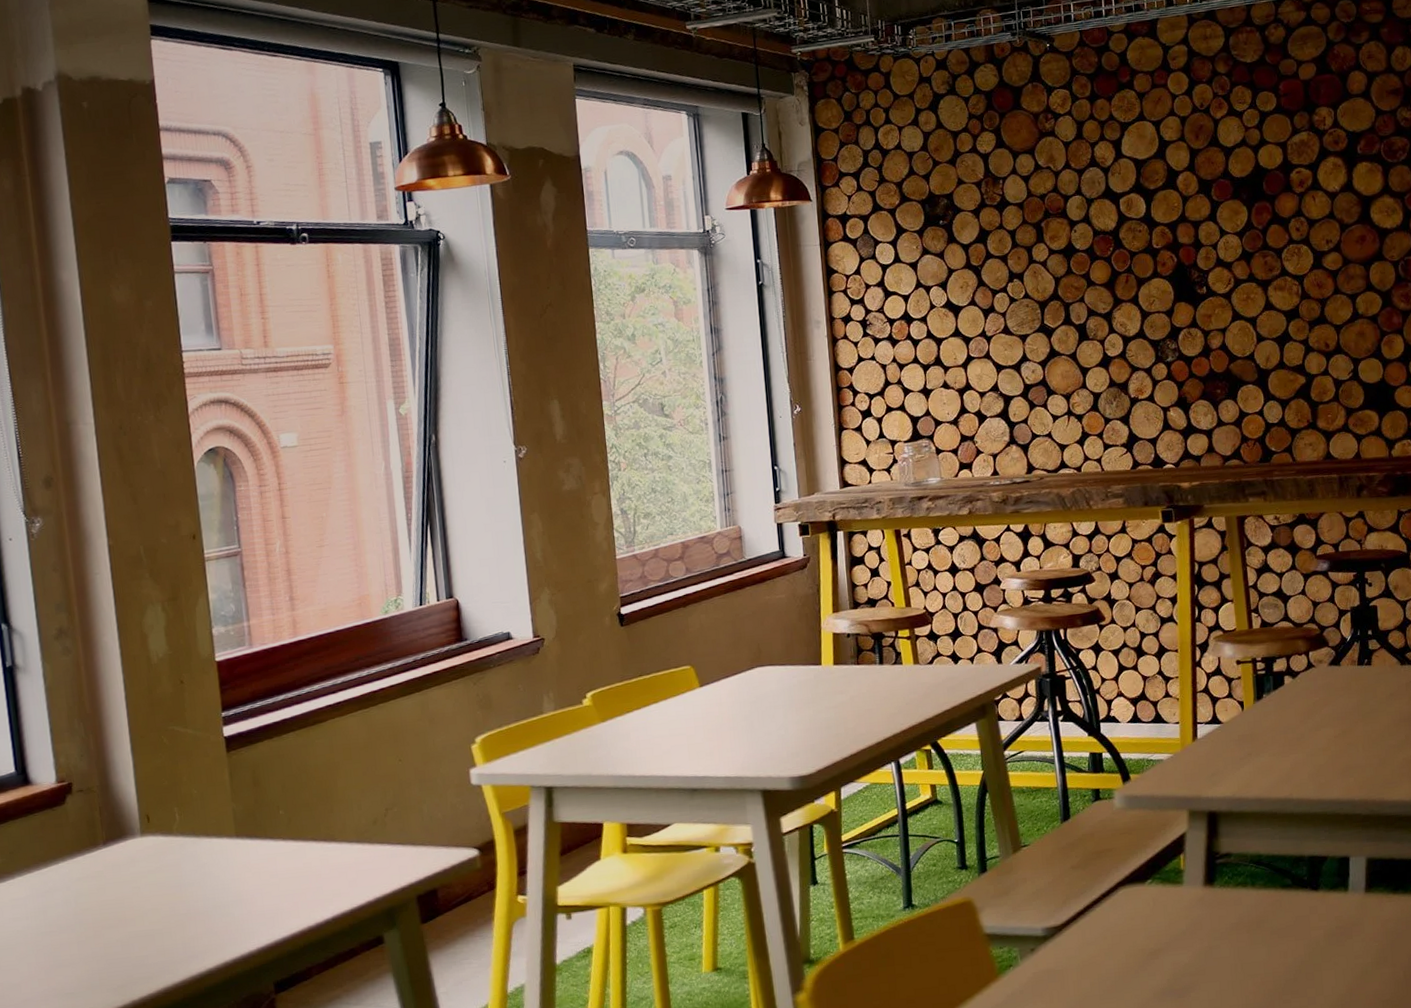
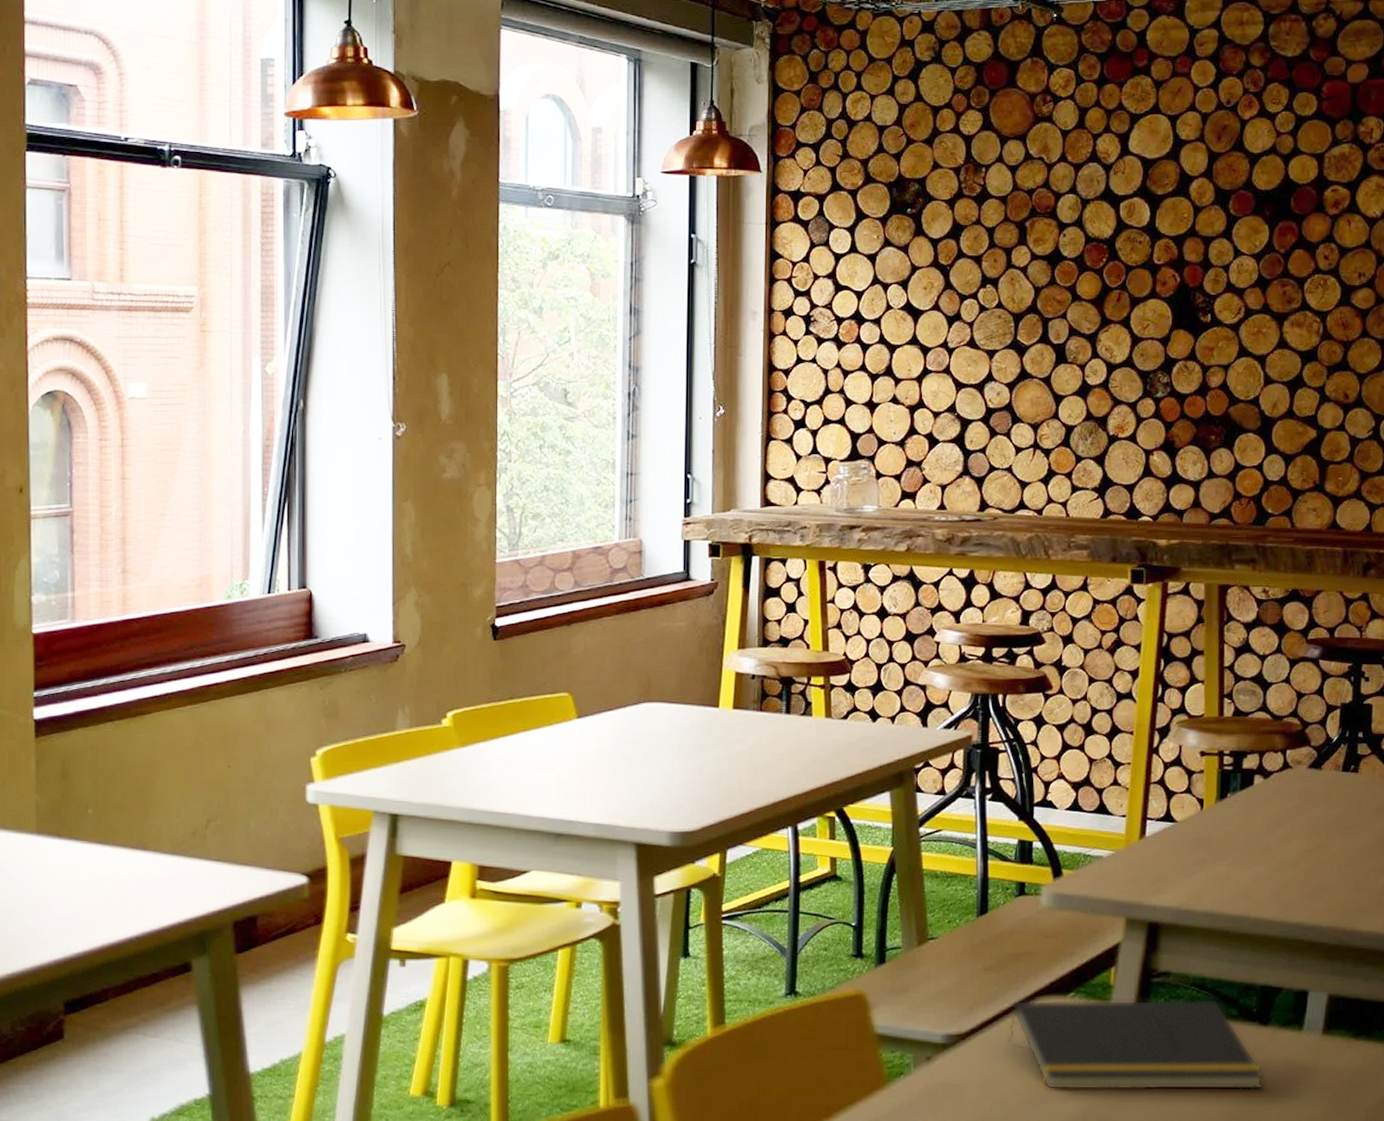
notepad: none [1099,873,1320,966] -> present [1008,999,1265,1091]

